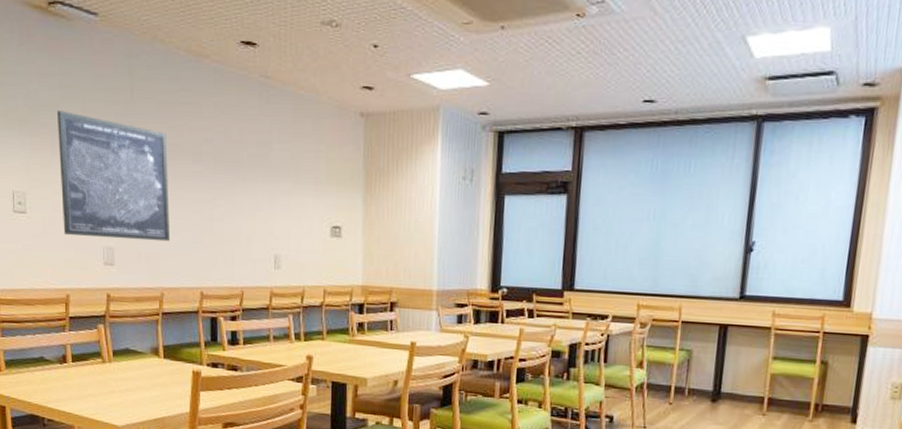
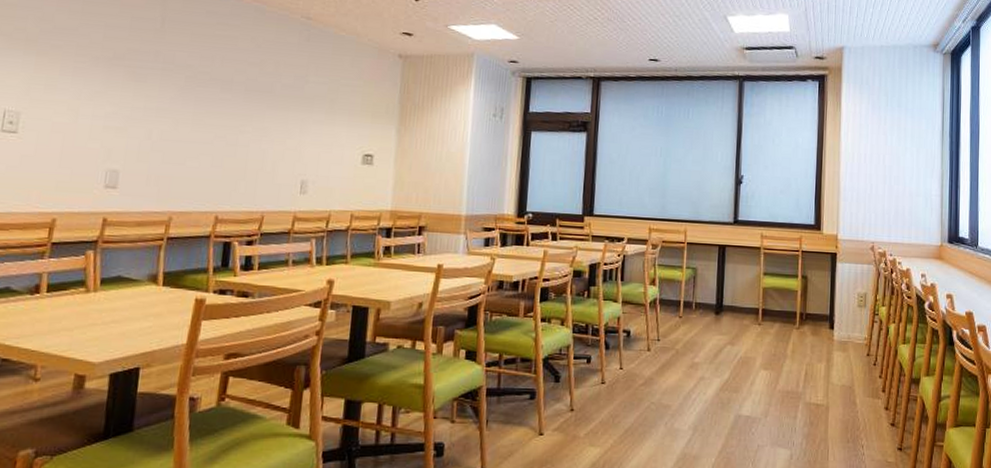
wall art: present [58,111,170,242] -> none [60,34,196,166]

